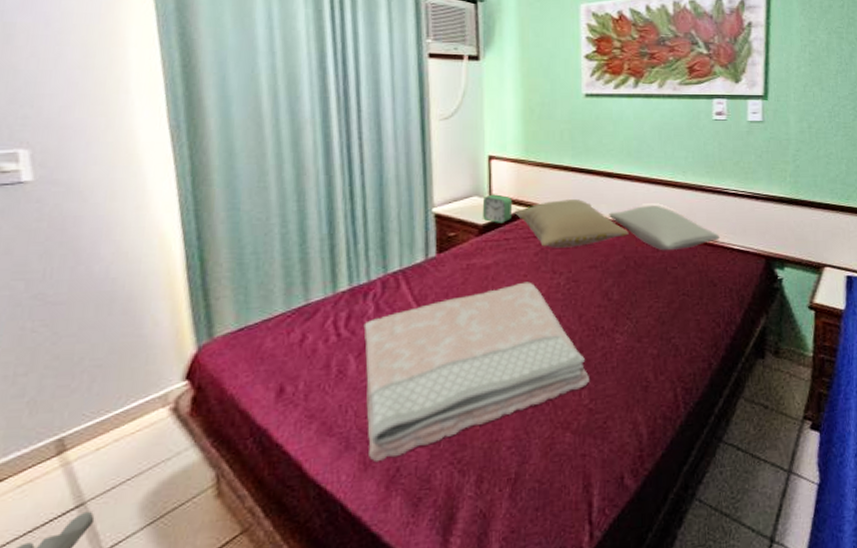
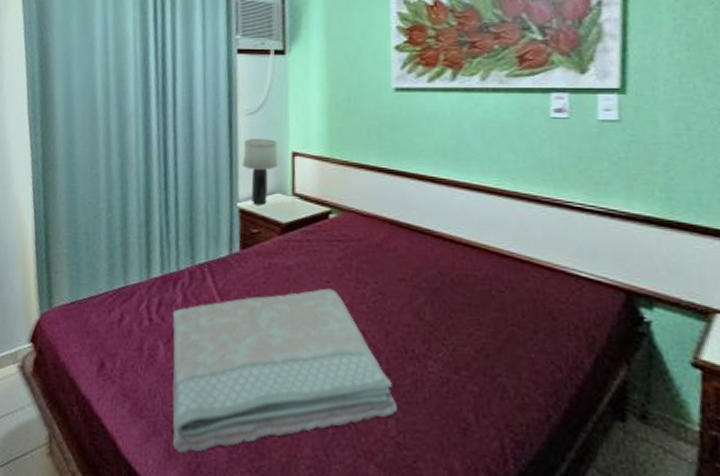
table lamp: none [437,144,474,209] -> present [242,139,278,205]
alarm clock: present [483,194,513,223] -> none [286,192,316,223]
pillow: present [514,199,629,248] -> none [317,202,445,256]
pillow: present [609,204,719,251] -> none [421,214,560,271]

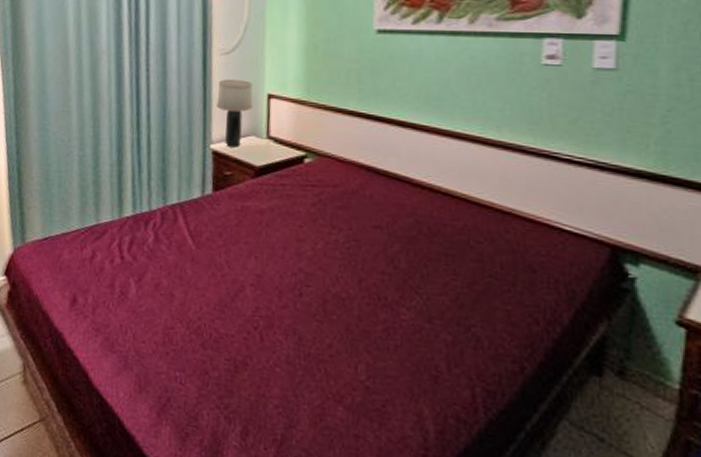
towel: present [172,288,397,454] -> none [143,233,367,388]

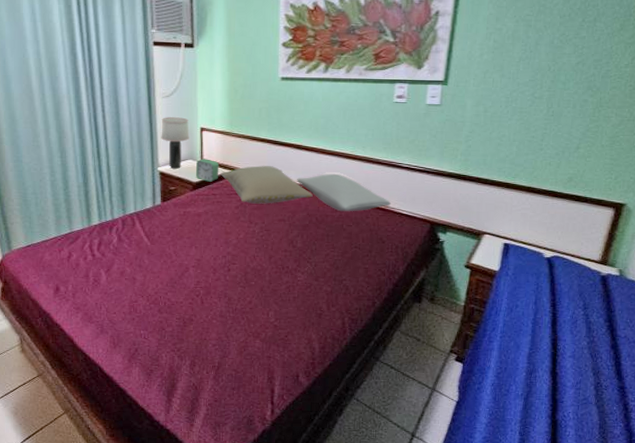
alarm clock: none [260,135,291,167] -> present [196,159,219,182]
pillow: none [292,148,423,203] -> present [220,166,313,204]
pillow: none [399,163,544,222] -> present [297,173,391,212]

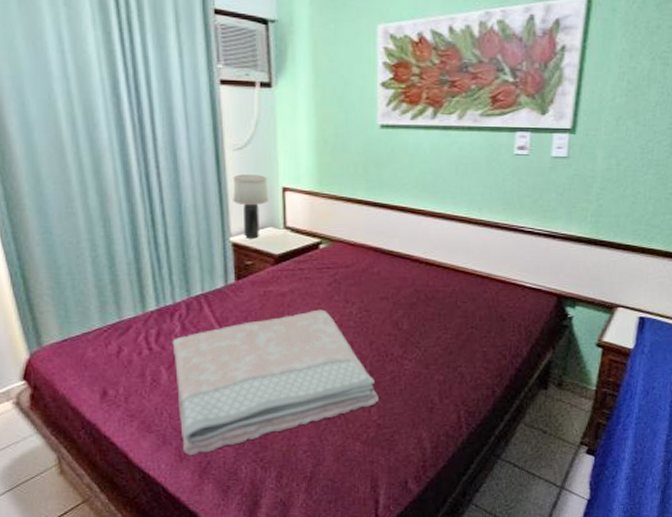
towel: none [110,228,275,344] -> present [172,309,378,456]
alarm clock: present [196,159,219,182] -> none [278,225,307,254]
pillow: present [220,166,313,204] -> none [308,233,421,279]
pillow: present [297,173,391,212] -> none [401,240,512,286]

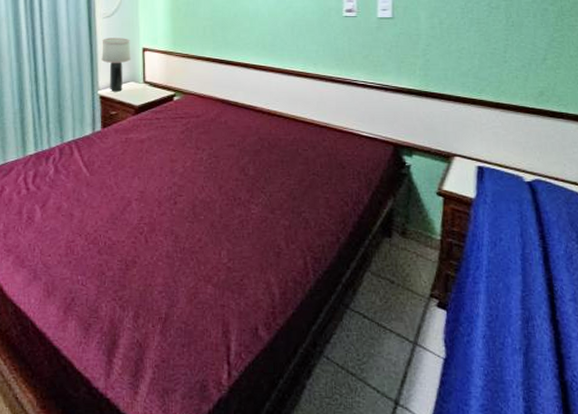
towel: present [172,309,378,456] -> none [46,155,228,292]

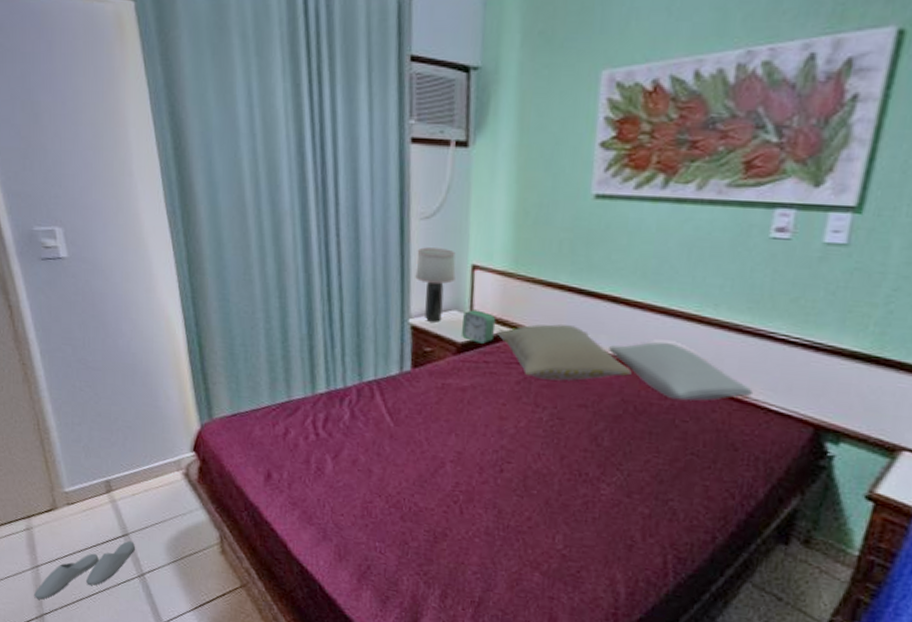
alarm clock: none [138,80,163,105] -> present [462,309,496,344]
pillow: none [164,86,264,128] -> present [497,324,632,381]
pillow: none [246,93,348,135] -> present [609,341,753,402]

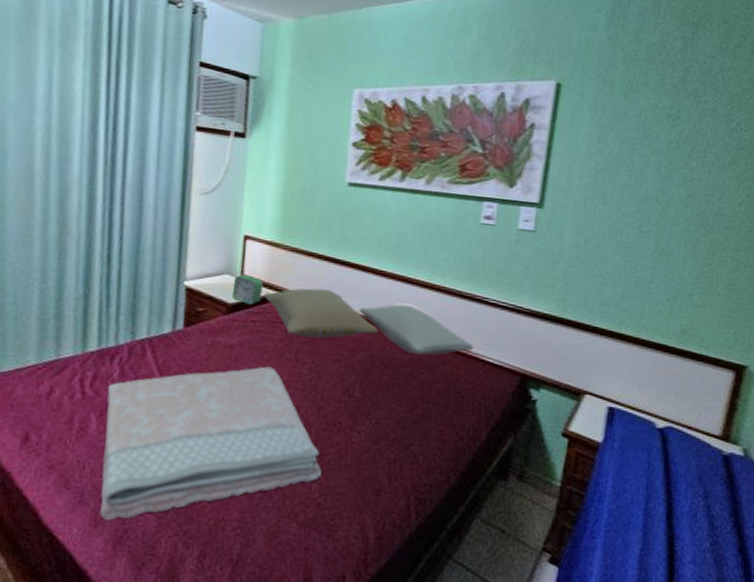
towel: none [339,411,566,557] -> present [100,366,322,521]
table lamp: present [415,247,456,322] -> none [192,218,230,285]

